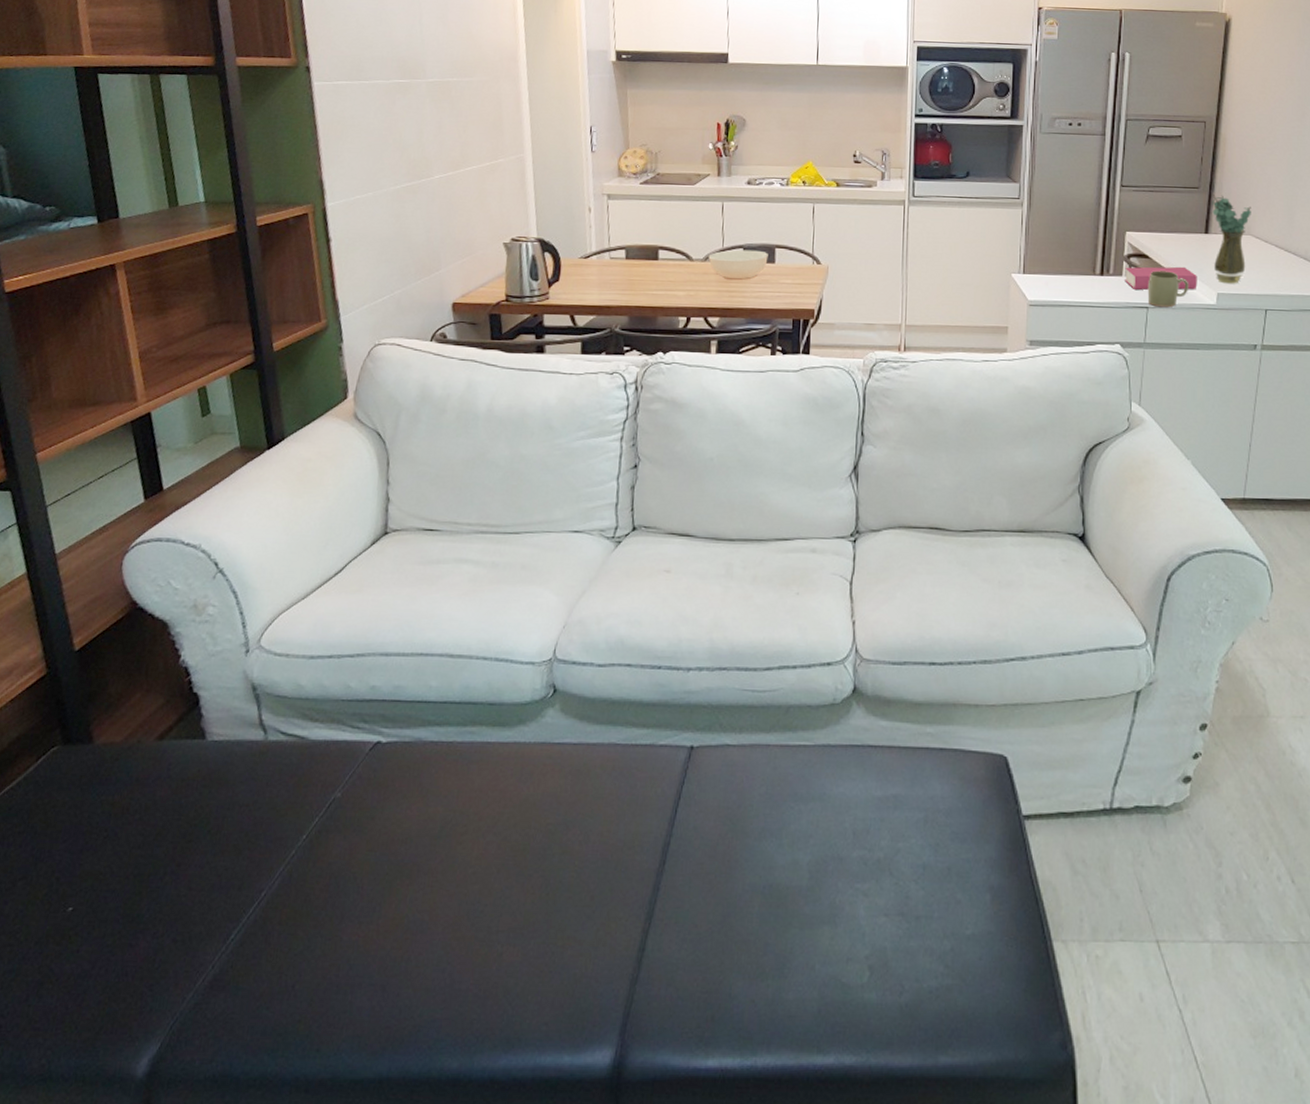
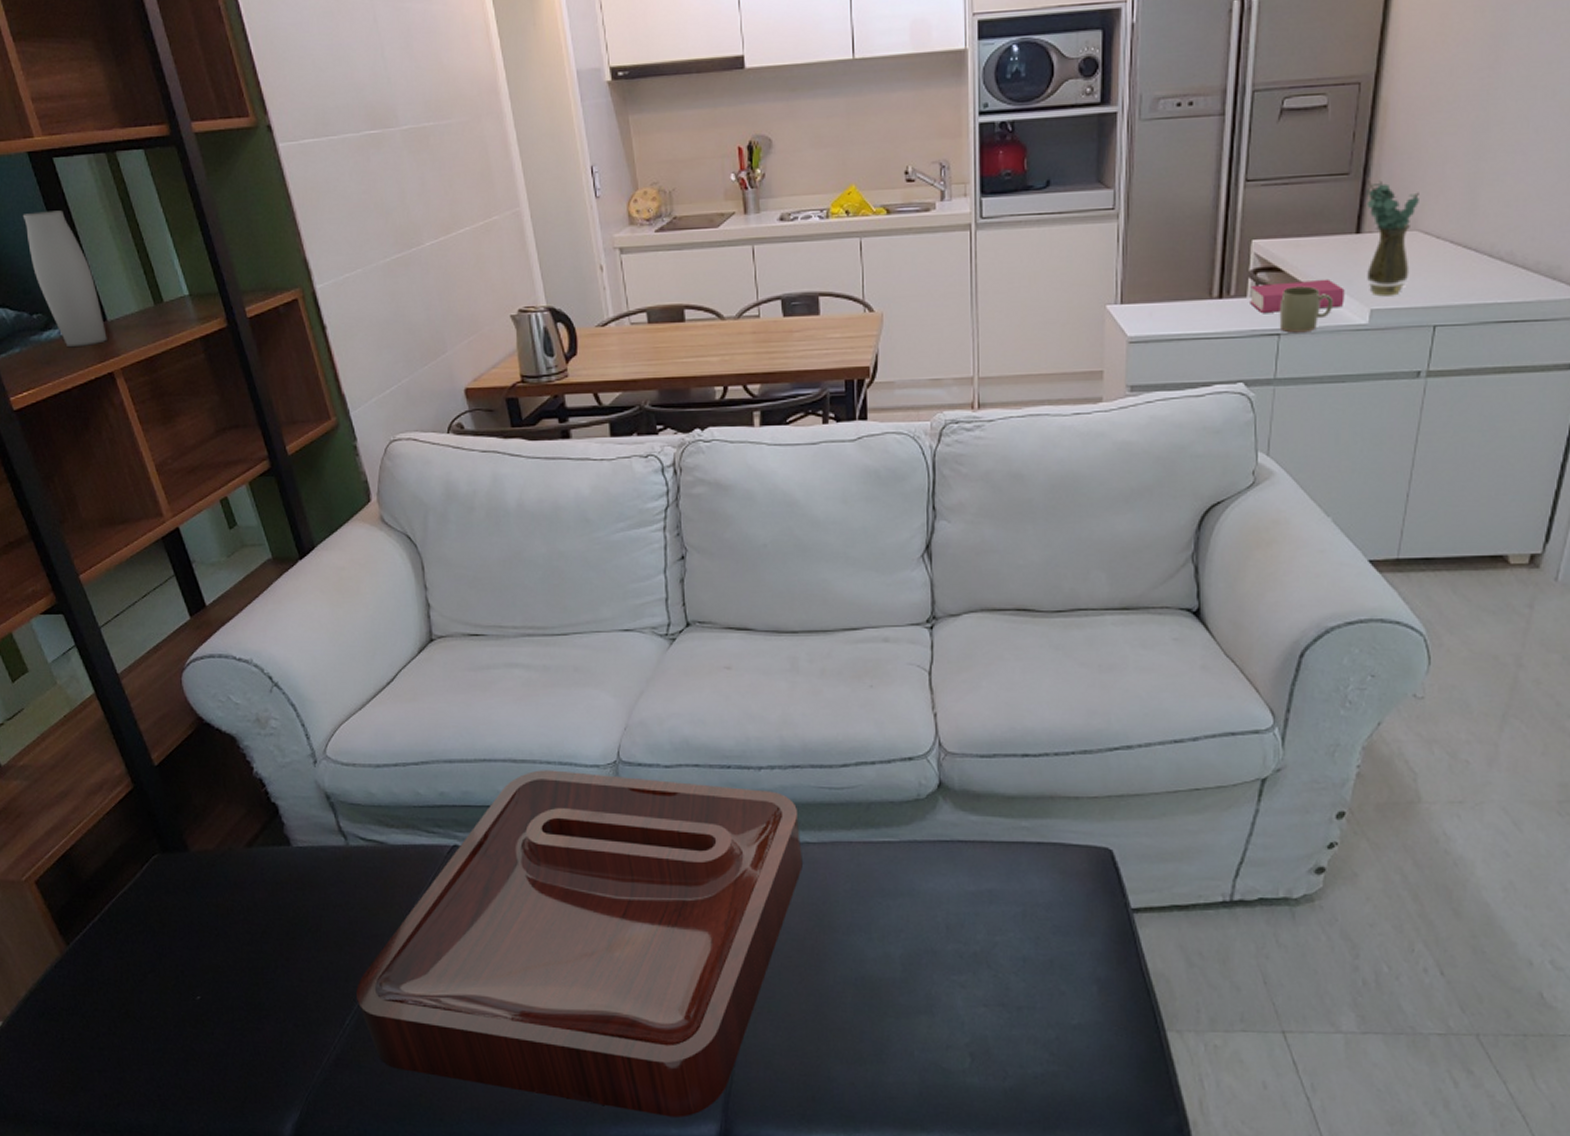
vase: none [55,118,116,240] -> present [22,210,107,348]
decorative tray: none [247,665,722,1043] -> present [356,770,803,1118]
bowl: present [708,249,768,280] -> none [742,301,811,338]

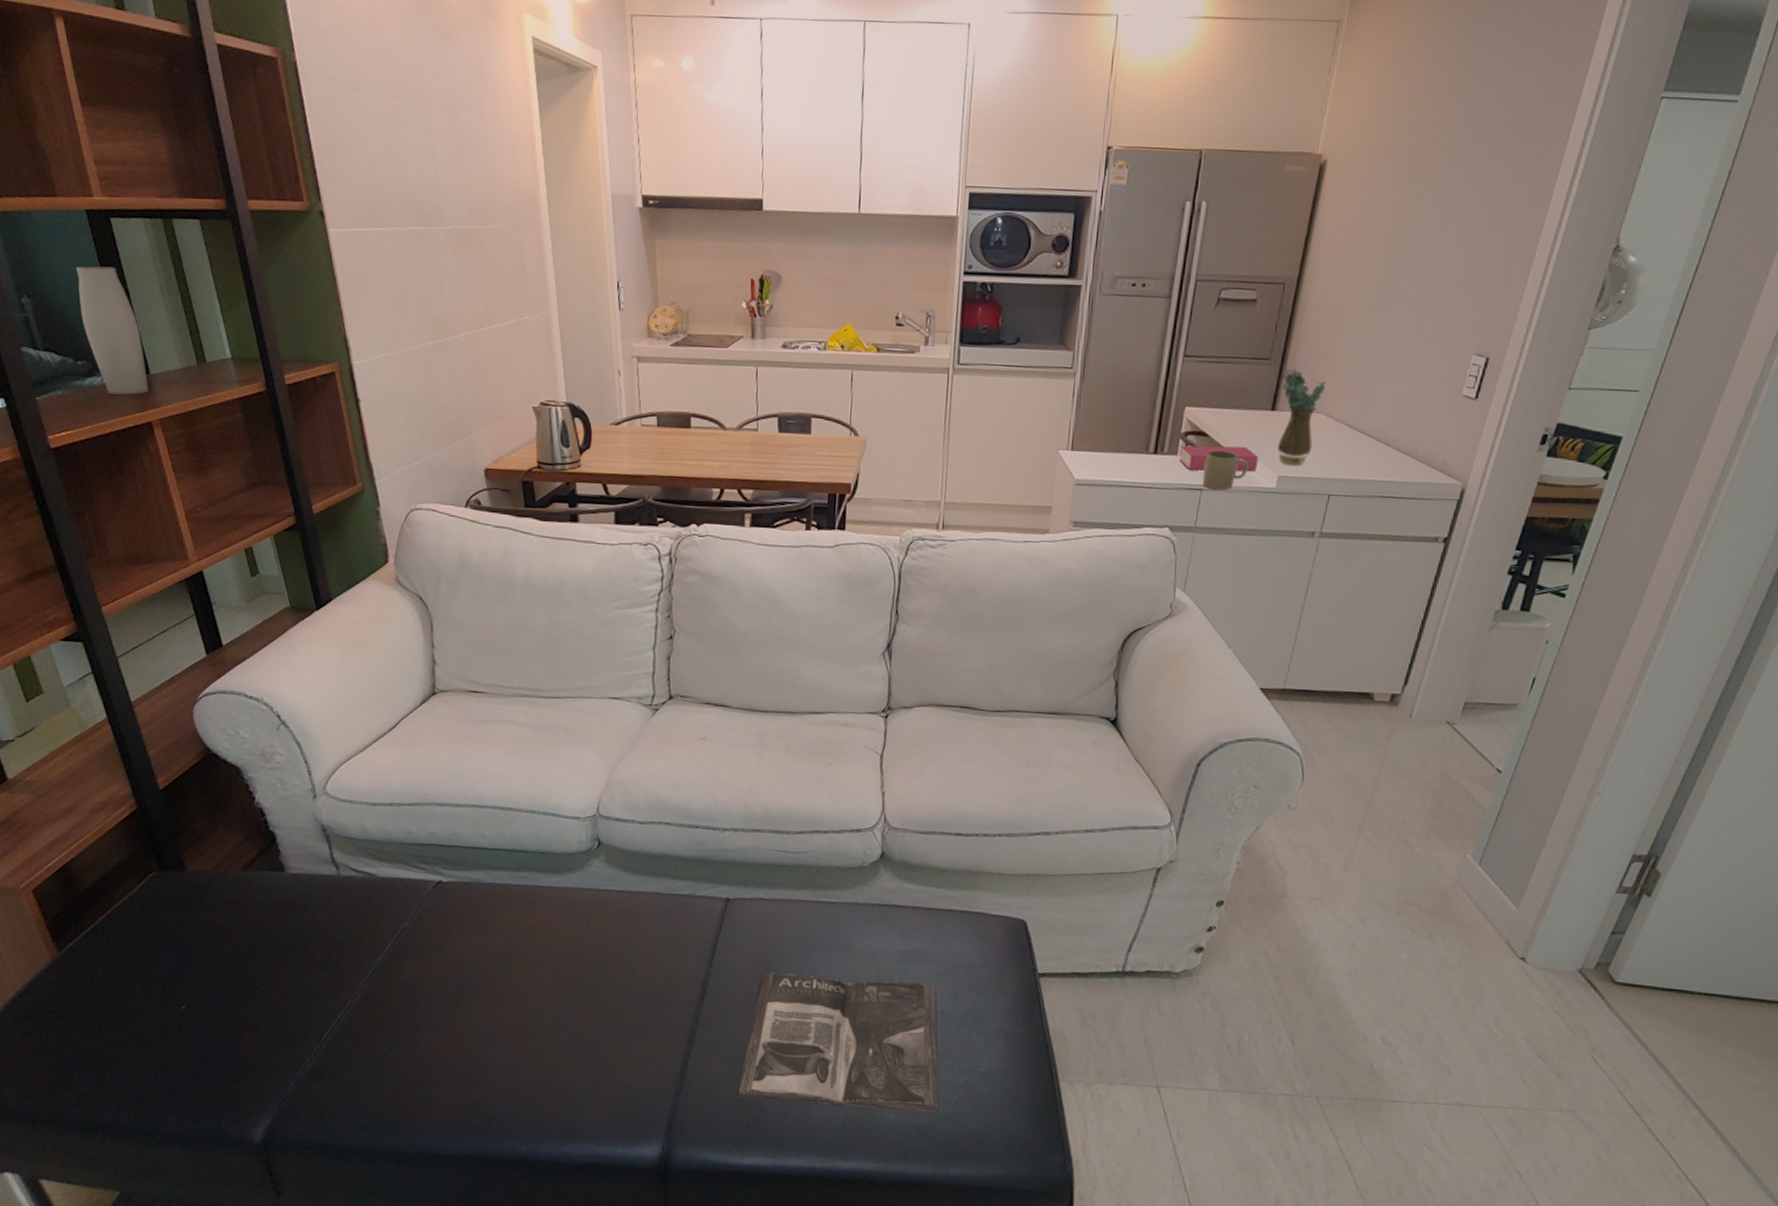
decorative tray: present [356,770,803,1118] -> none [335,818,756,1138]
magazine: none [799,924,1027,1073] -> present [737,972,939,1112]

